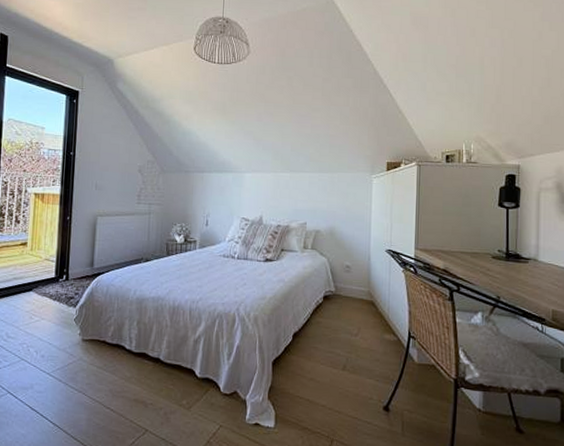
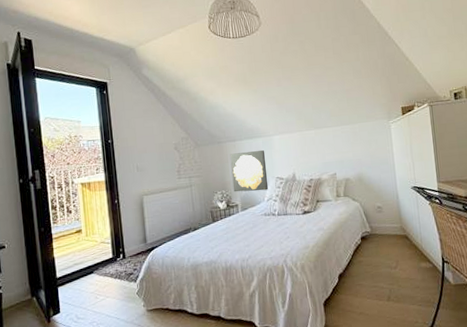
wall art: none [194,185,233,230] -> present [230,150,269,192]

